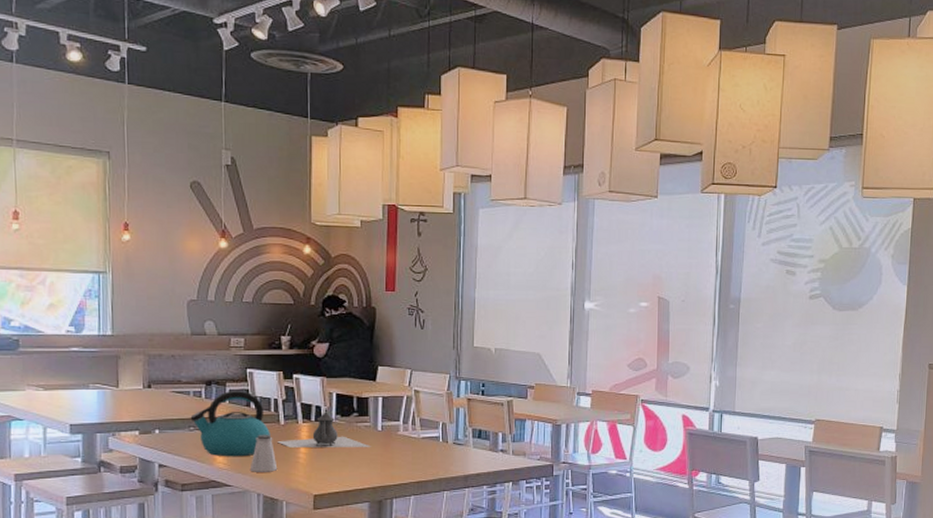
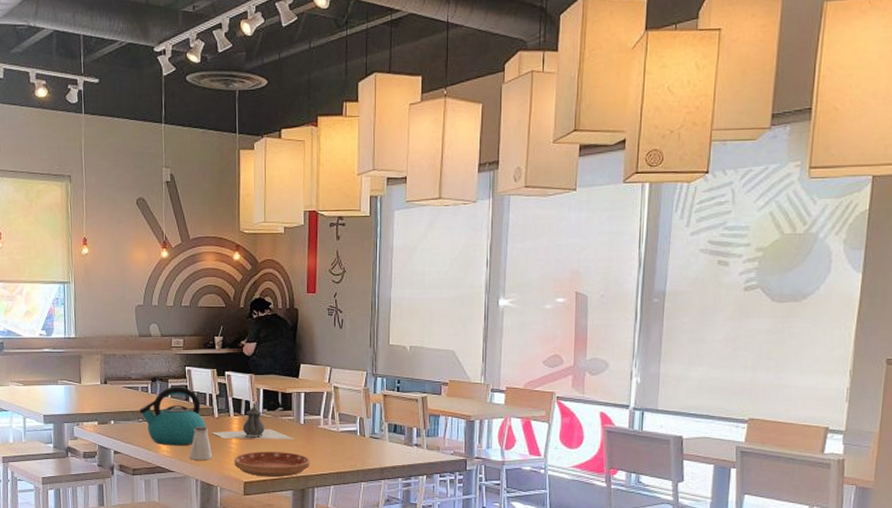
saucer: none [302,461,388,489] -> present [234,452,310,477]

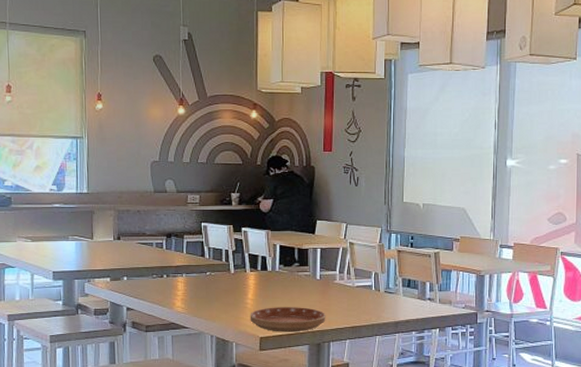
kettle: present [139,386,206,446] -> none [153,241,222,302]
saltshaker: present [189,427,213,460] -> none [204,282,229,316]
teapot: present [212,402,294,439] -> none [228,258,311,294]

